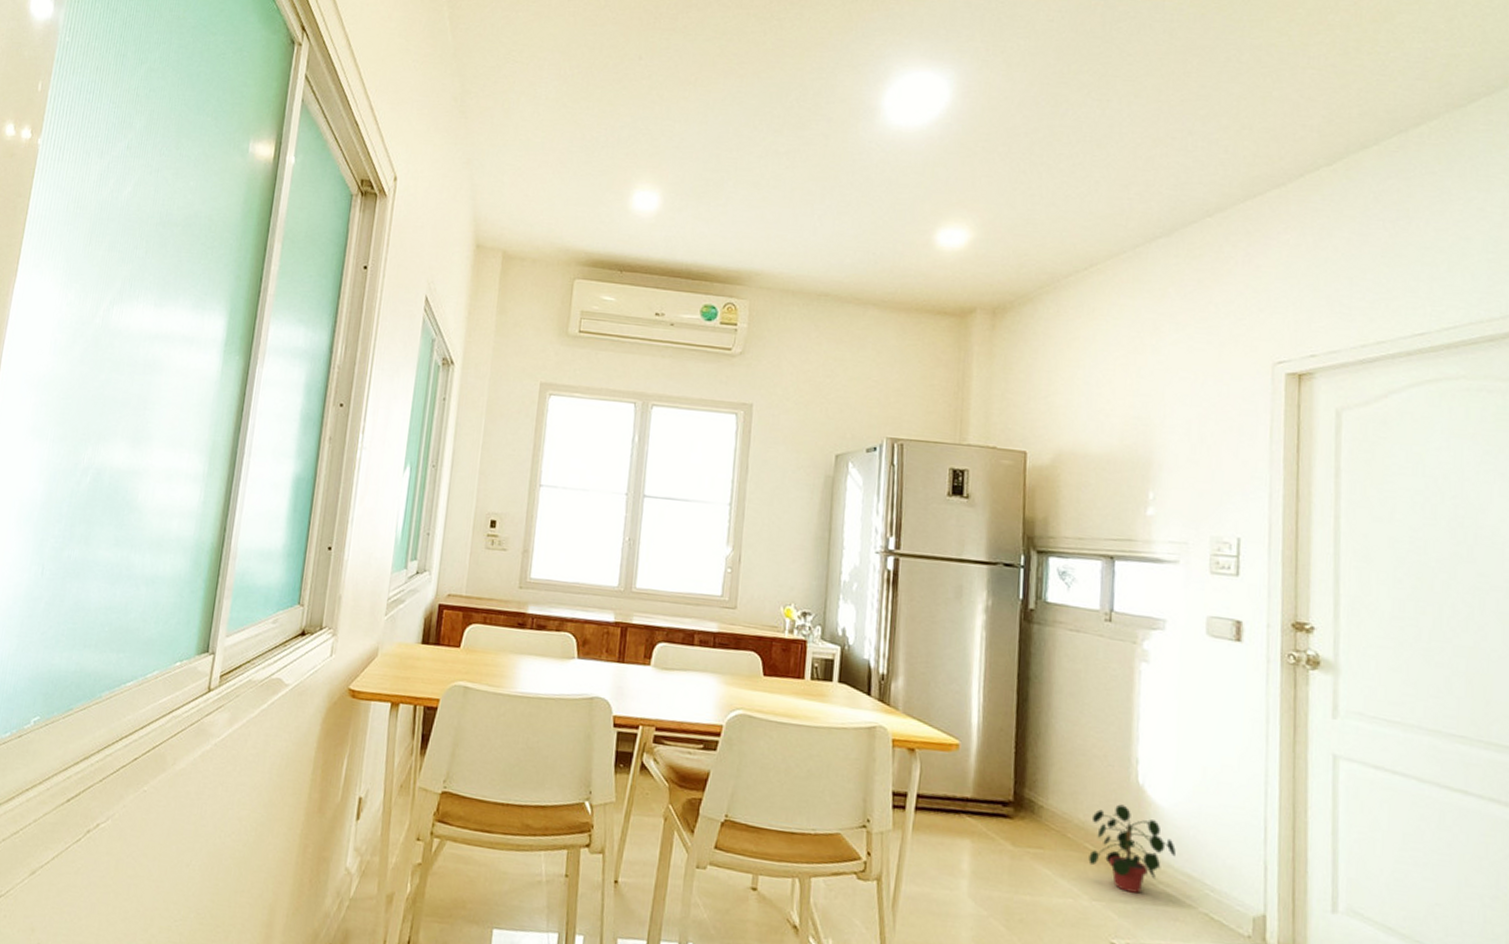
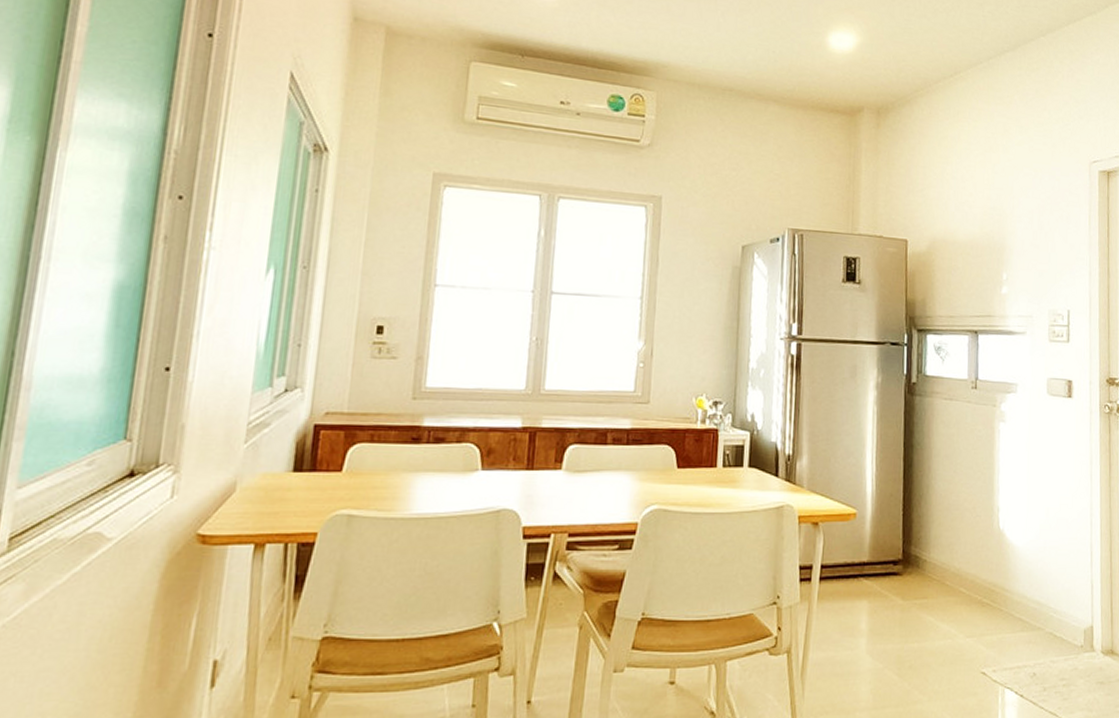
potted plant: present [1088,804,1176,894] -> none [963,549,1028,625]

